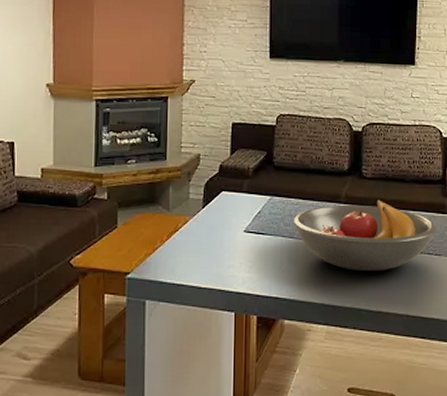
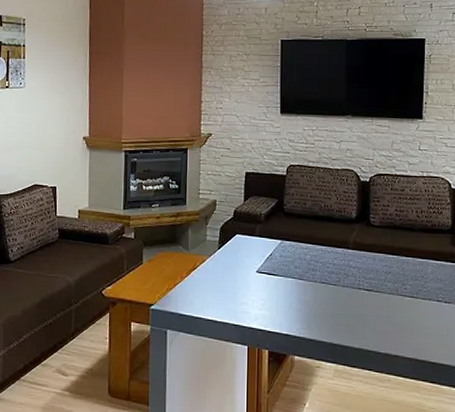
fruit bowl: present [293,199,438,272] -> none [302,247,447,315]

